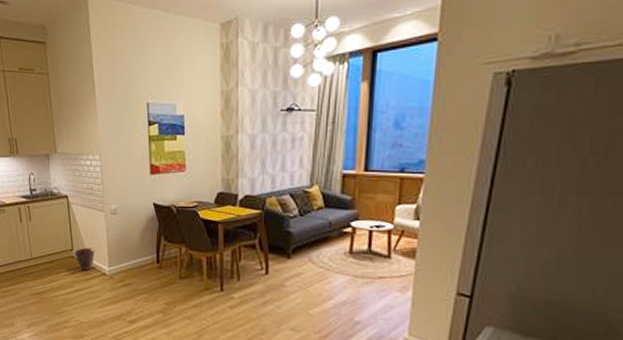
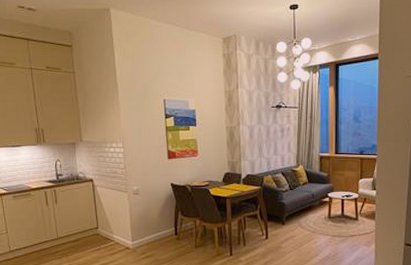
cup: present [74,247,94,271] -> none [99,225,119,247]

